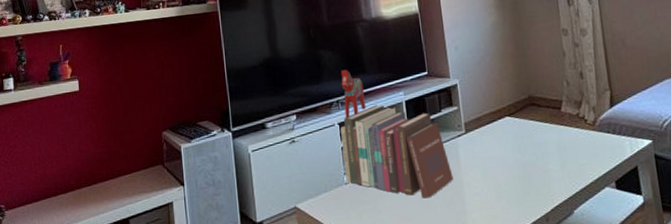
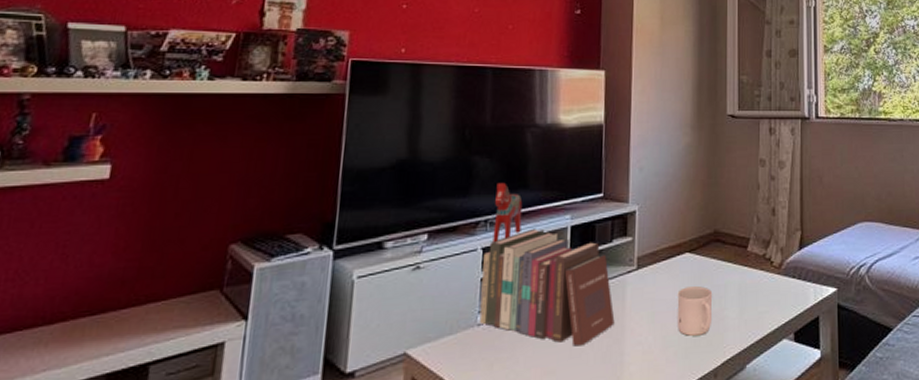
mug: none [503,145,537,187] -> present [677,286,713,336]

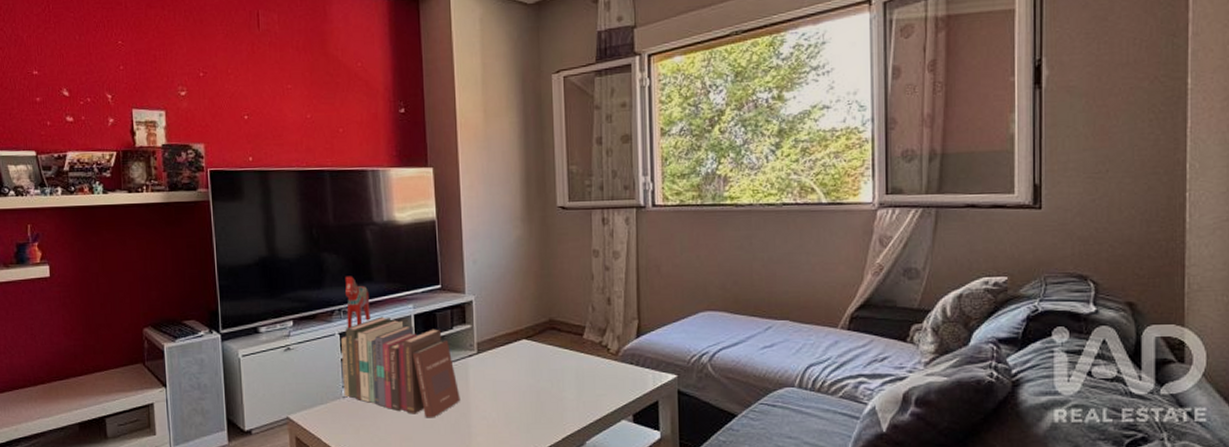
mug: present [677,286,713,336] -> none [516,370,551,413]

